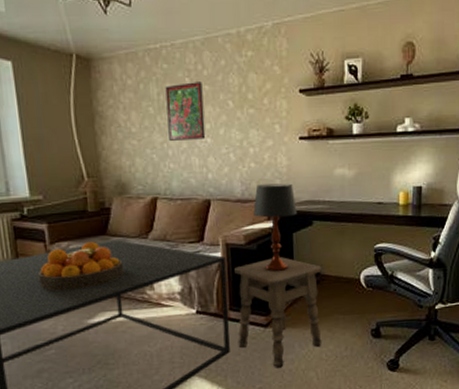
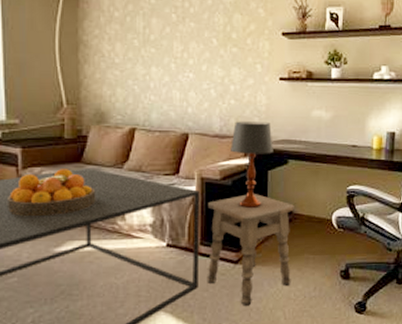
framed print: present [165,82,206,142] -> none [151,18,188,75]

